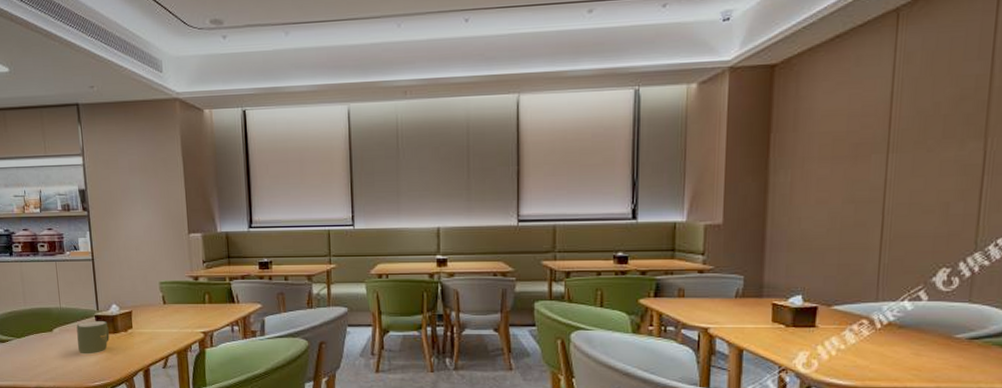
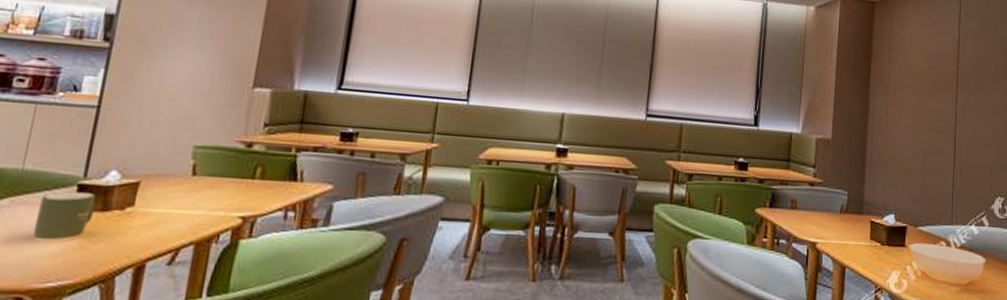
bowl: none [820,322,923,363] -> present [909,242,986,286]

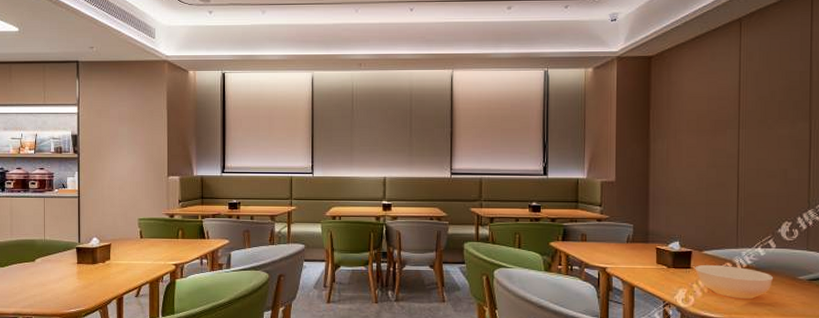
mug: present [32,191,97,242] -> none [57,252,89,284]

